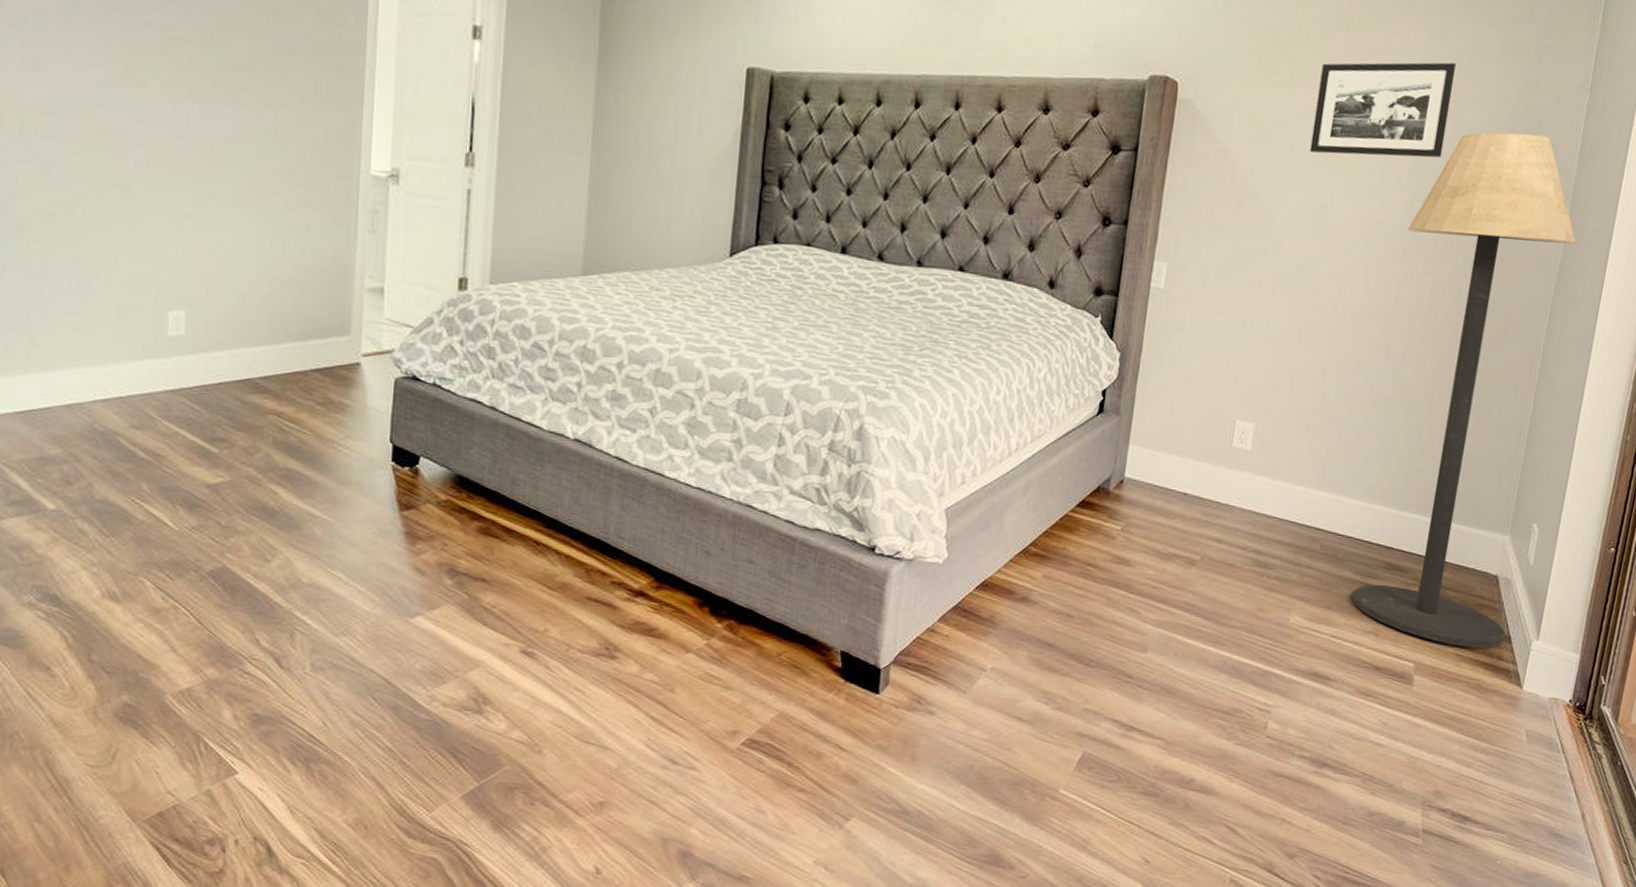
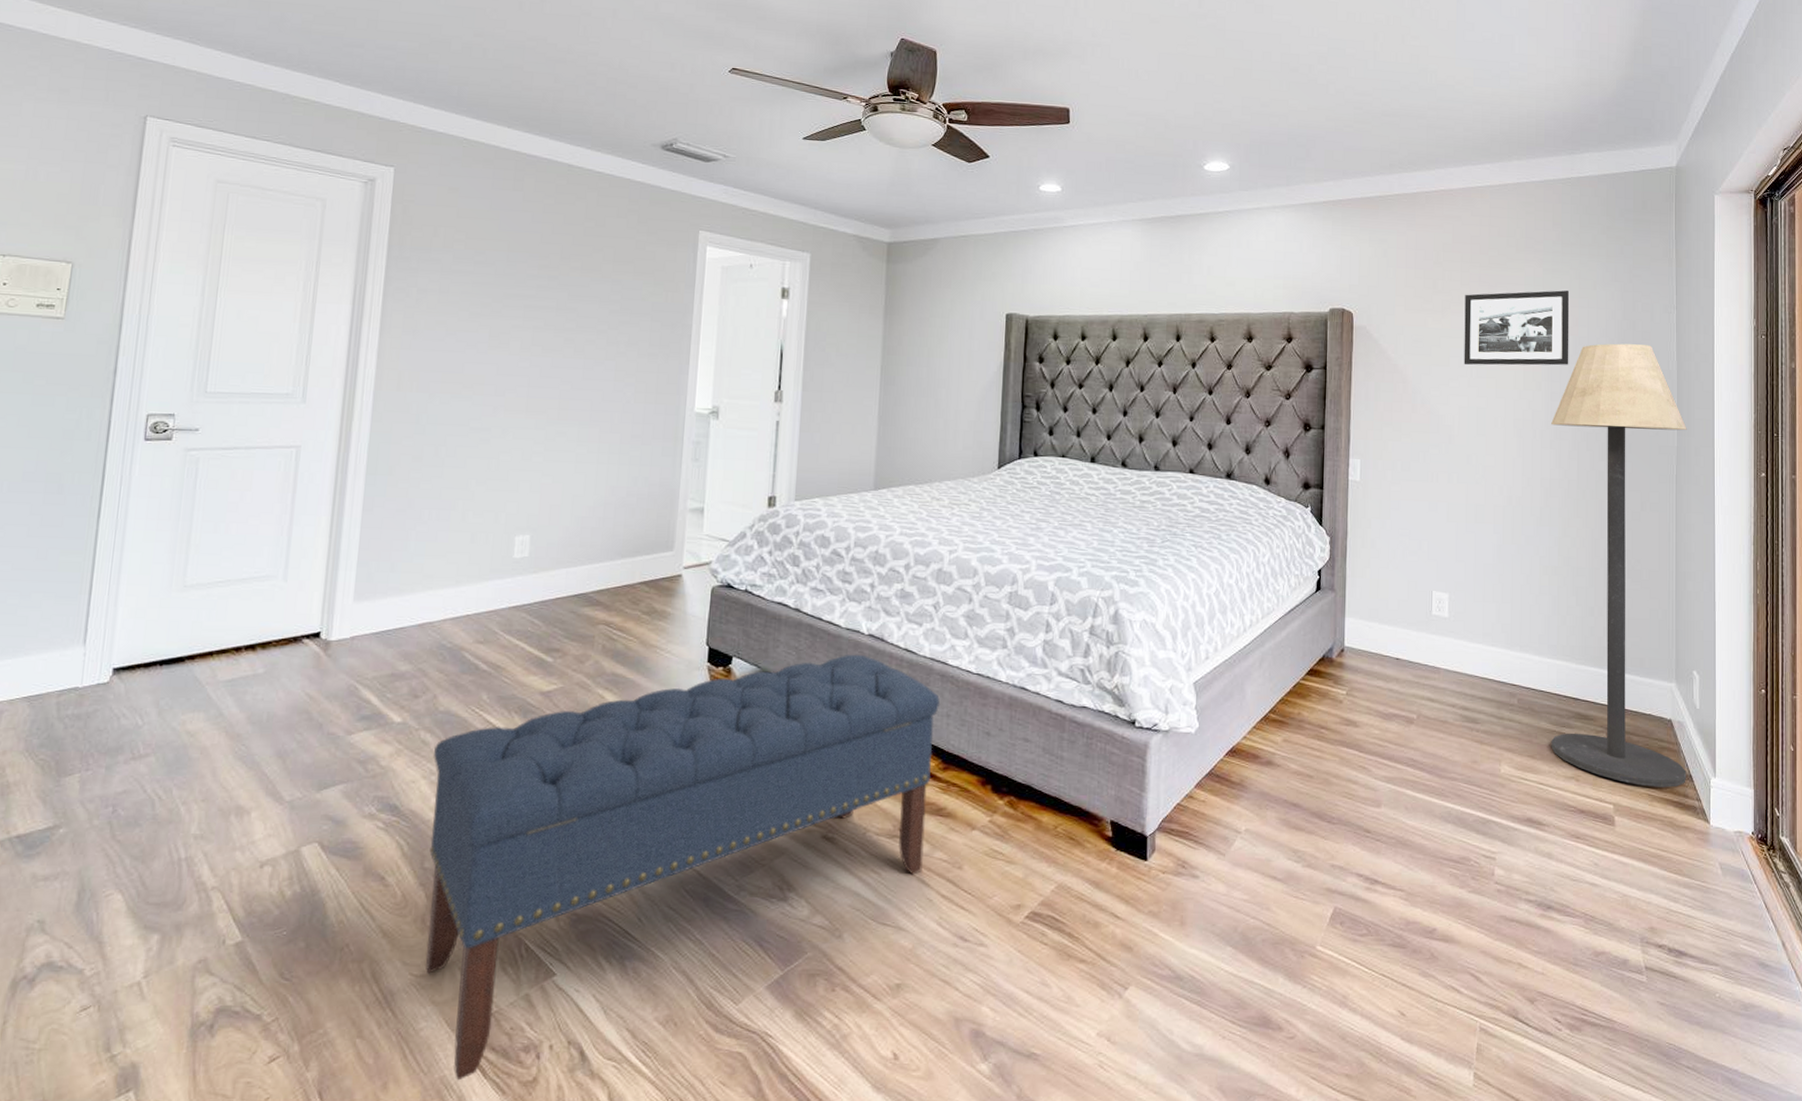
bench: none [94,459,654,868] -> present [425,654,940,1081]

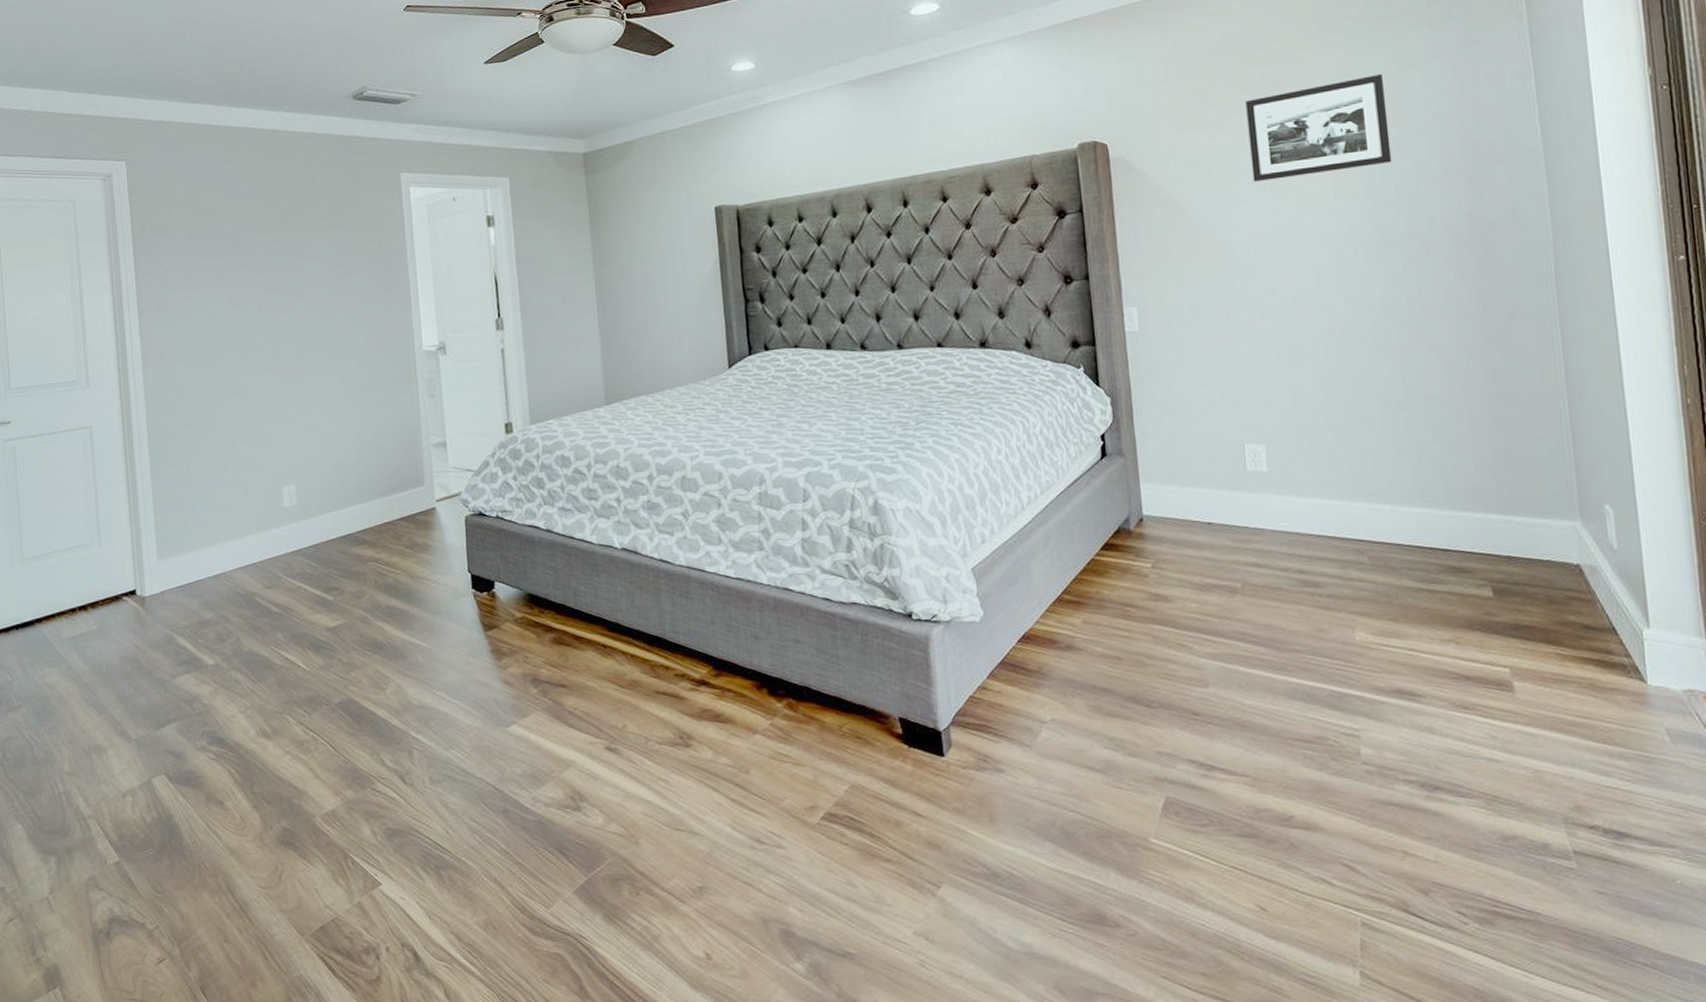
bench: present [425,654,940,1081] -> none [245,568,709,979]
floor lamp: present [1551,343,1687,788] -> none [1376,122,1608,645]

